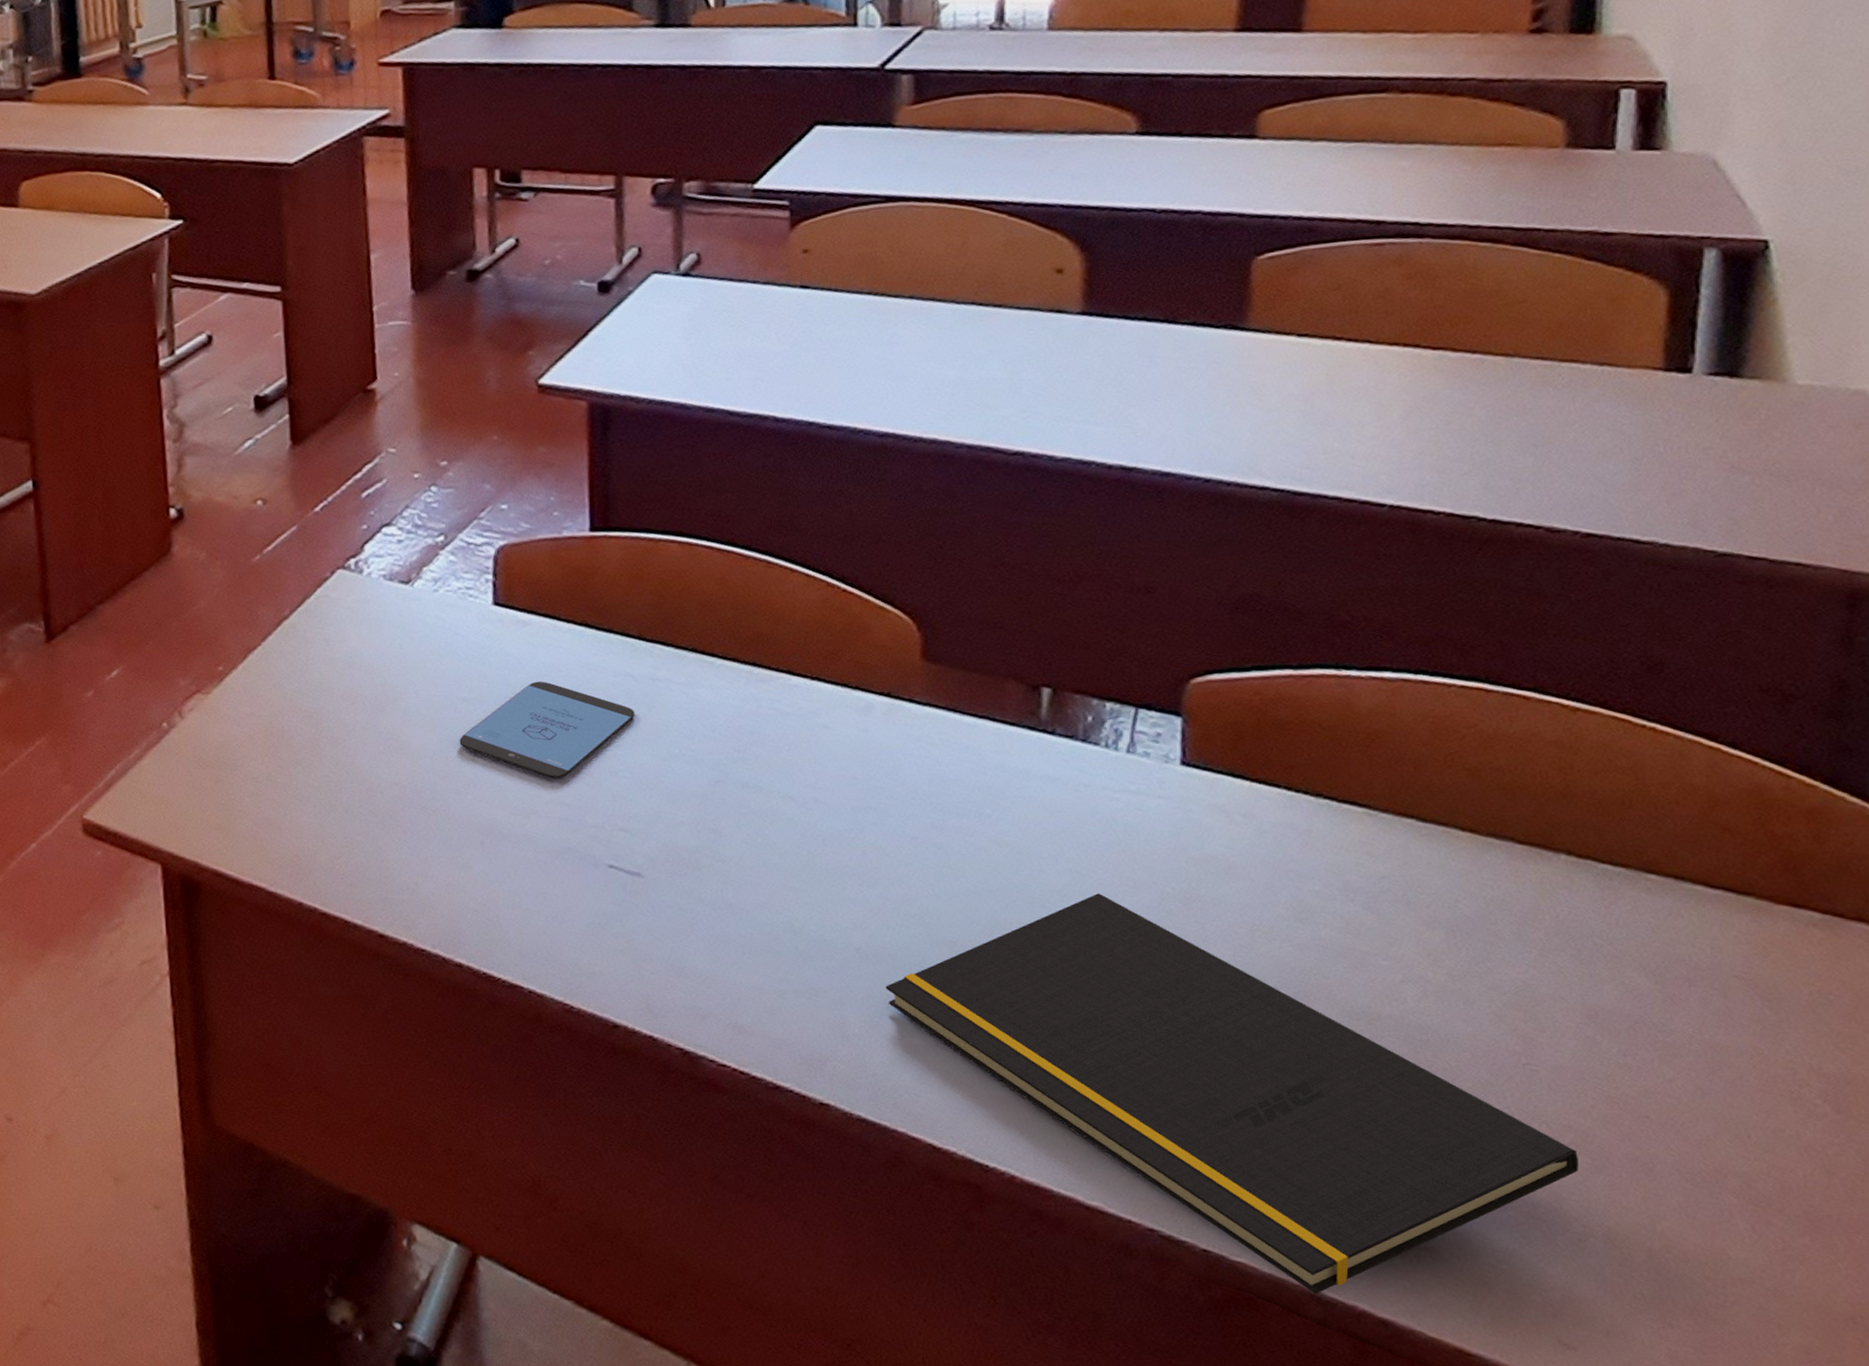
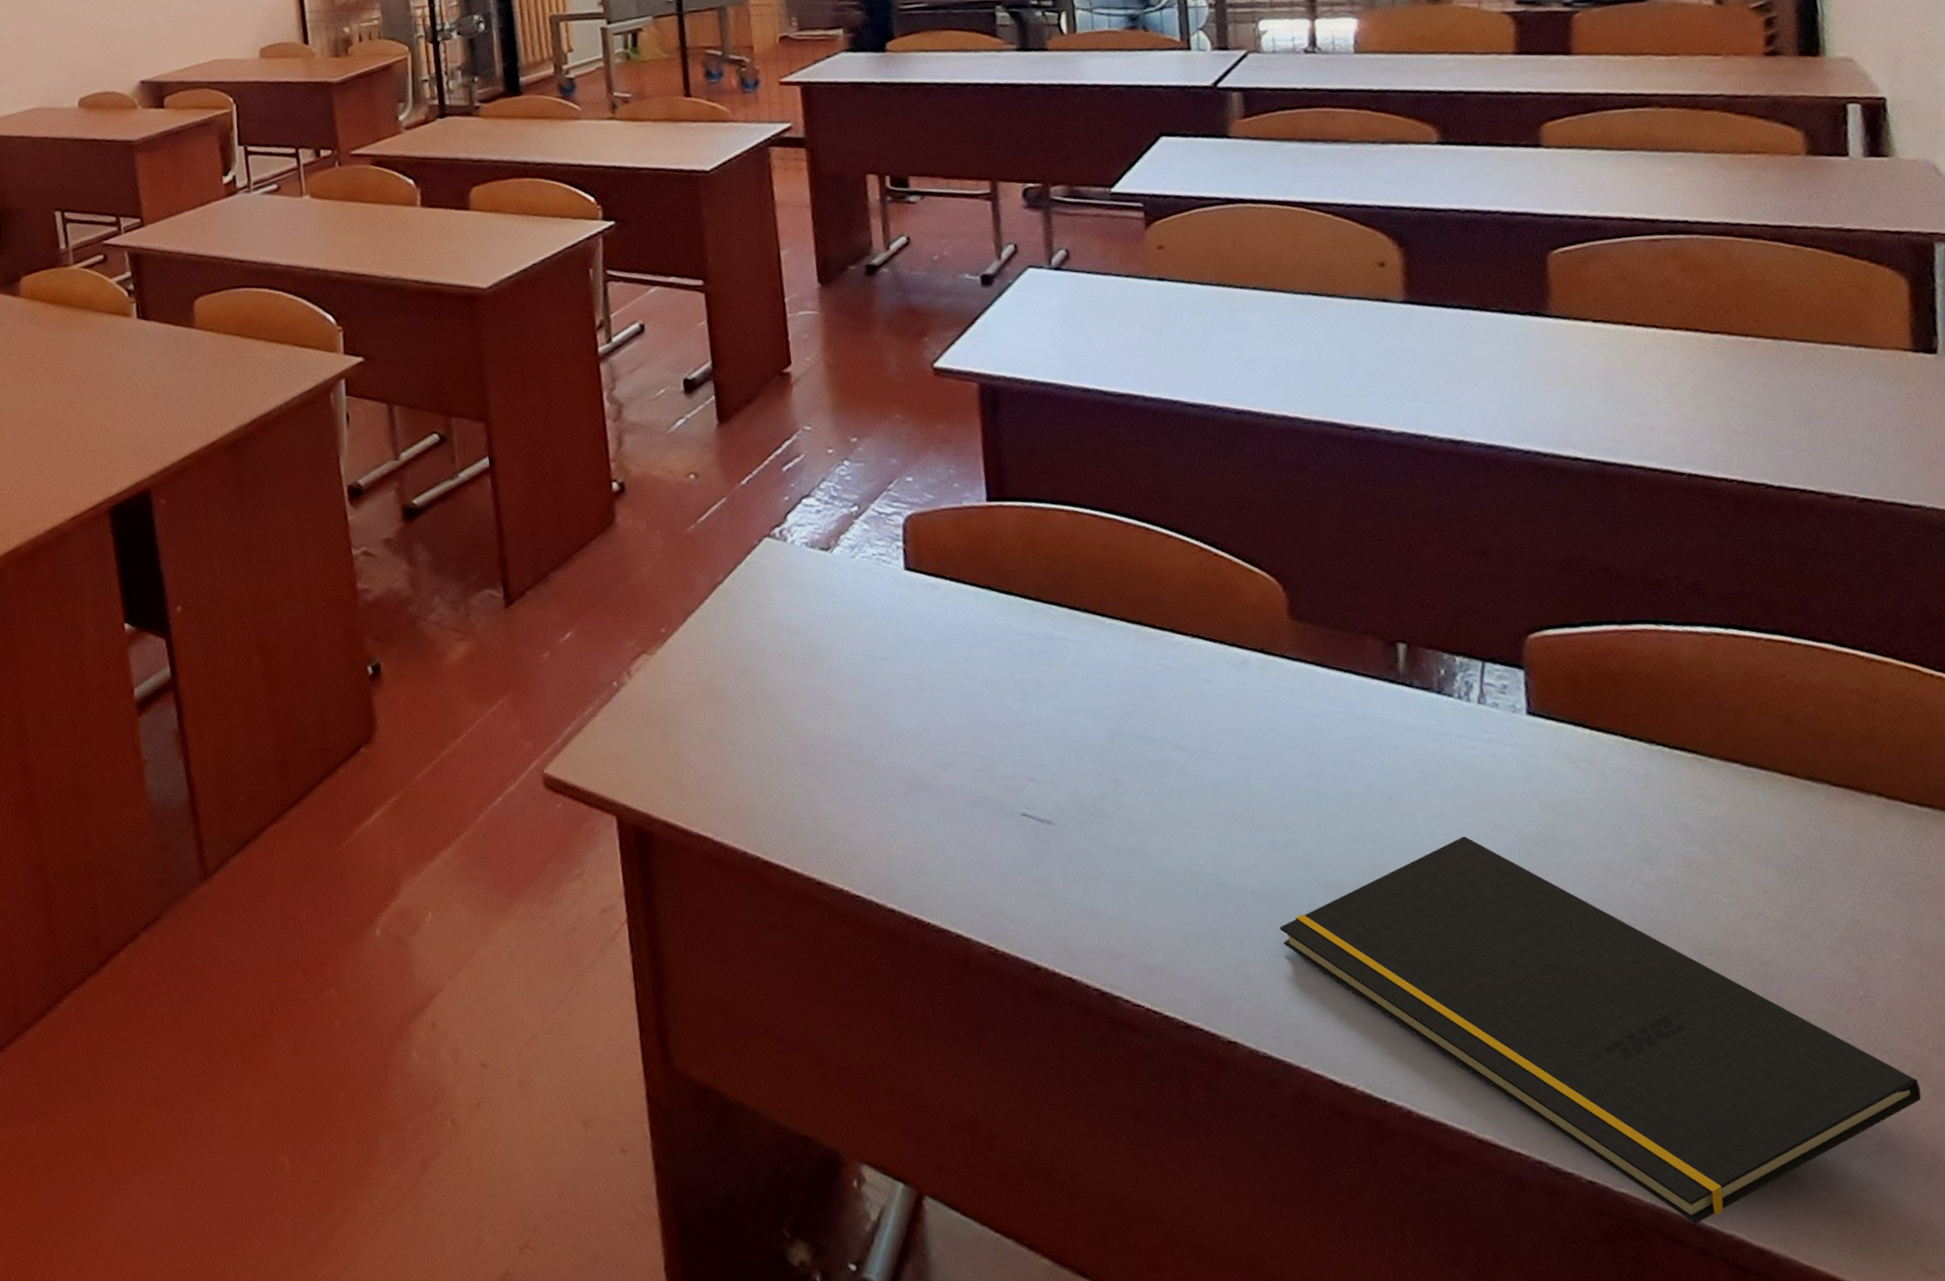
smartphone: present [459,681,636,779] -> none [880,640,1038,732]

